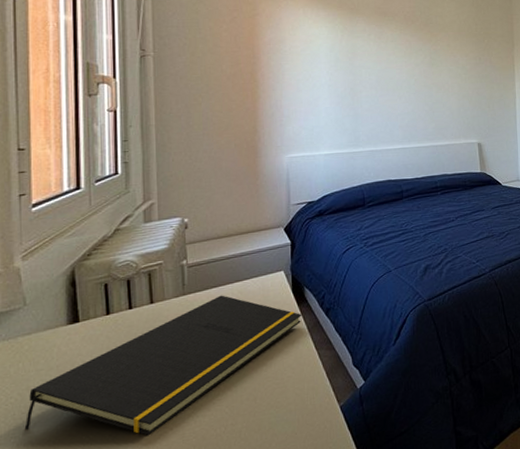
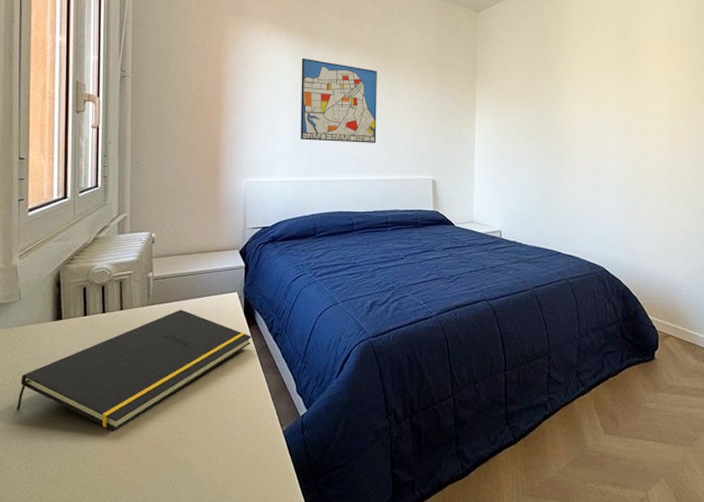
wall art: none [340,31,422,113] -> present [301,58,377,143]

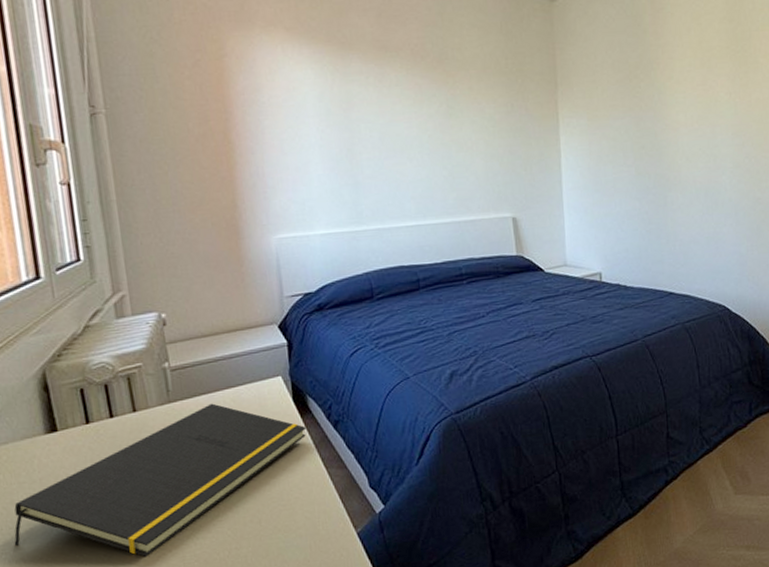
wall art: present [301,58,377,143] -> none [330,74,439,181]

